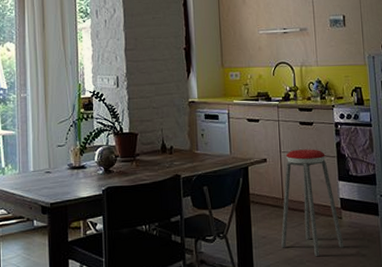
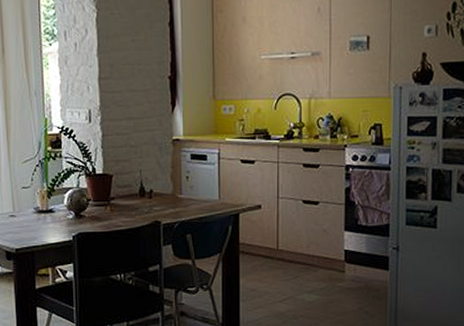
music stool: present [281,149,344,257] -> none [273,195,345,312]

